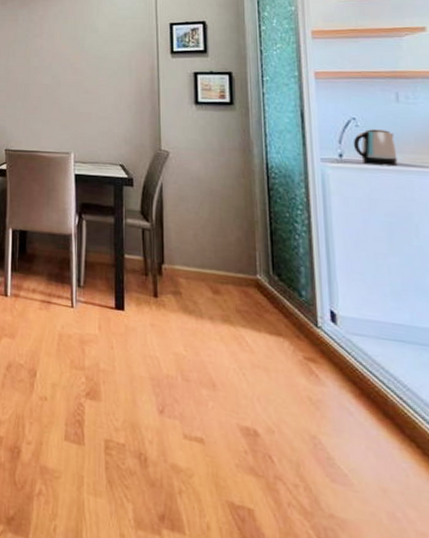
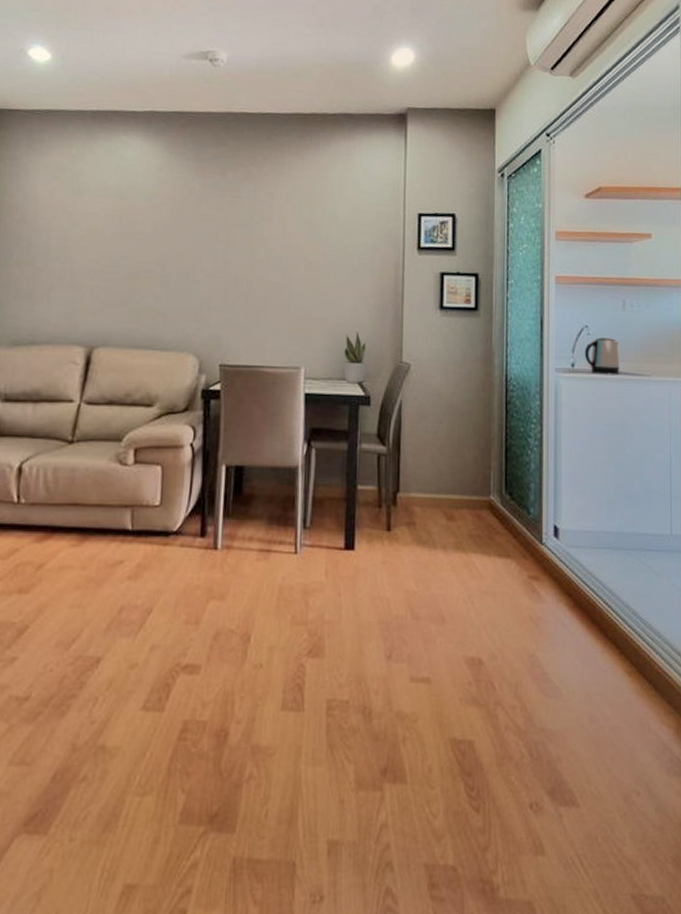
potted plant: none [107,123,128,168] -> present [343,331,367,384]

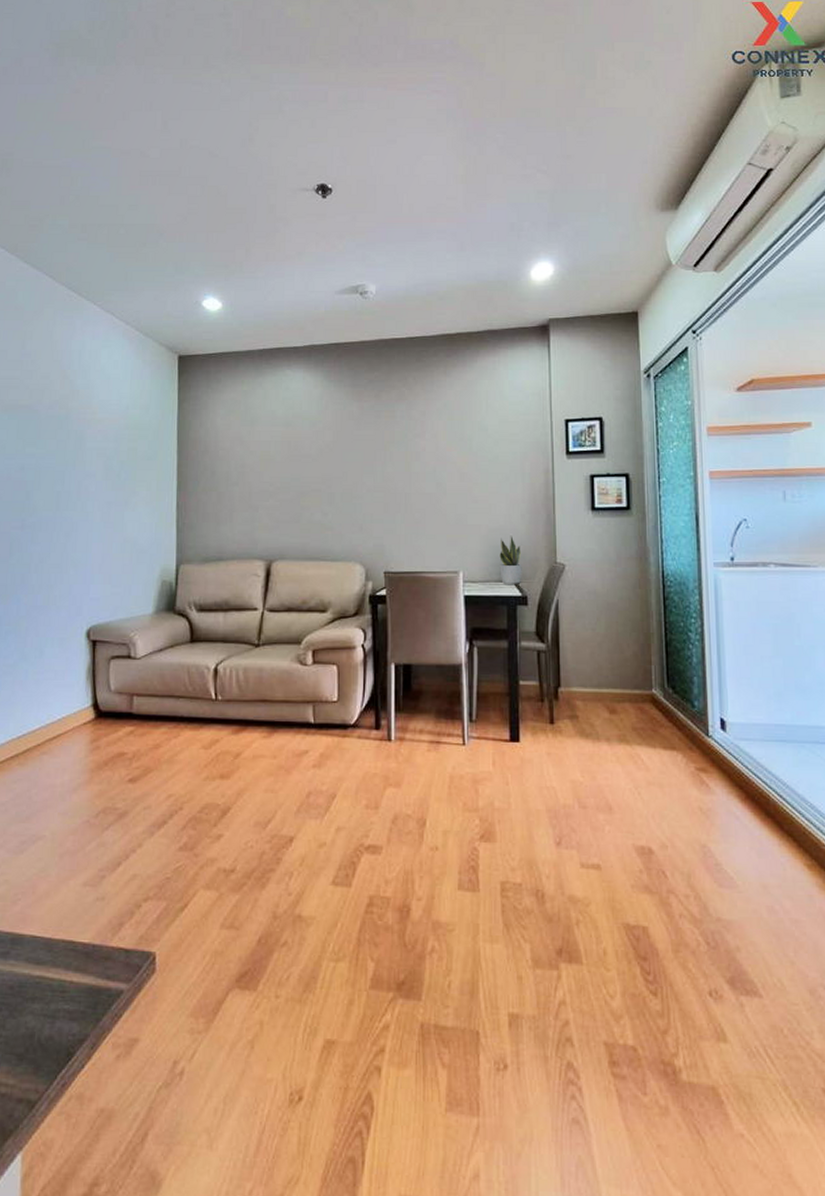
kettle: present [584,337,620,376] -> none [743,530,784,568]

